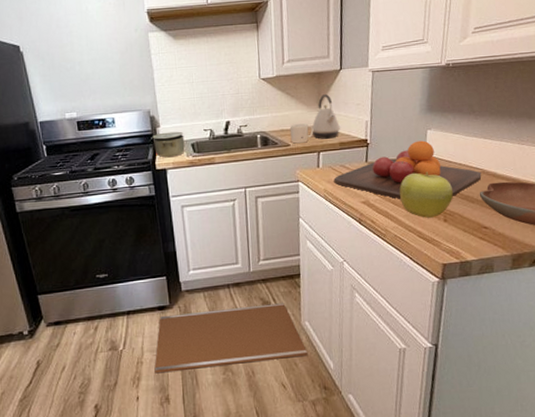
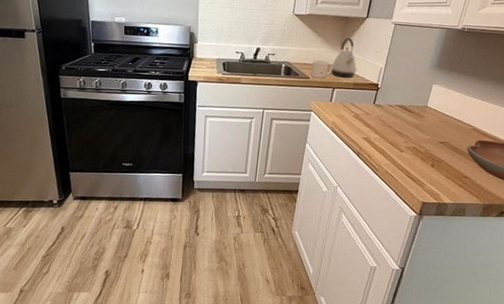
saucepan: present [152,131,185,158] -> none [189,48,218,72]
door mat: present [154,303,308,374] -> none [160,206,293,260]
chopping board: present [334,140,482,199] -> none [342,92,473,146]
fruit: present [398,171,454,218] -> none [397,120,445,162]

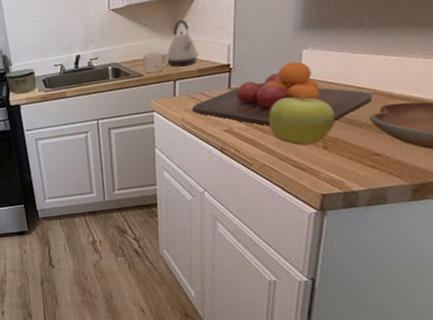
saucepan: none [189,48,218,72] -> present [5,68,37,94]
chopping board: none [342,92,473,146] -> present [192,61,373,126]
fruit: none [397,120,445,162] -> present [267,95,336,146]

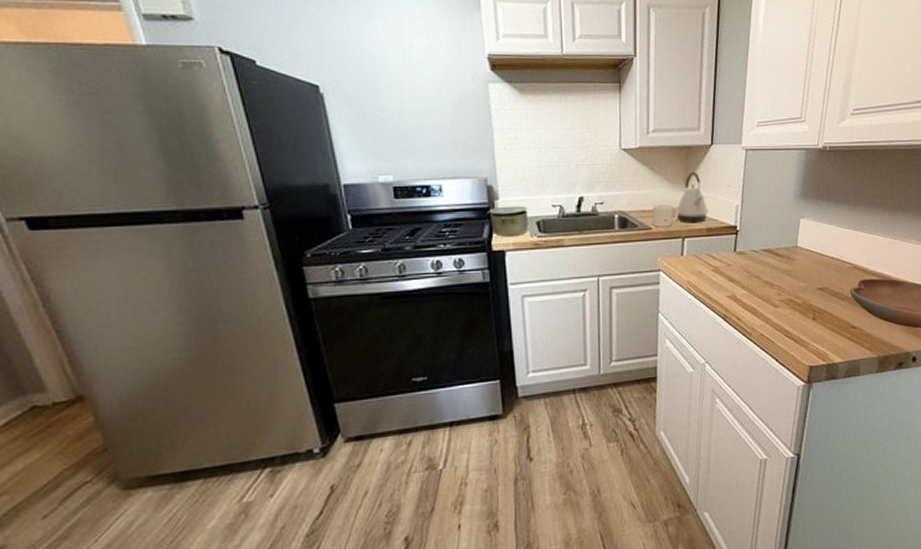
chopping board: present [192,61,373,126] -> none [698,230,853,294]
fruit: present [267,95,336,146] -> none [767,265,824,316]

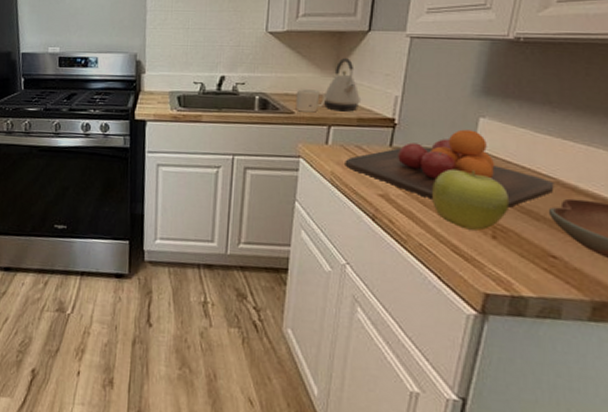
saucepan: present [489,206,529,237] -> none [135,79,171,109]
chopping board: none [698,230,853,294] -> present [345,129,554,208]
fruit: none [767,265,824,316] -> present [431,168,510,231]

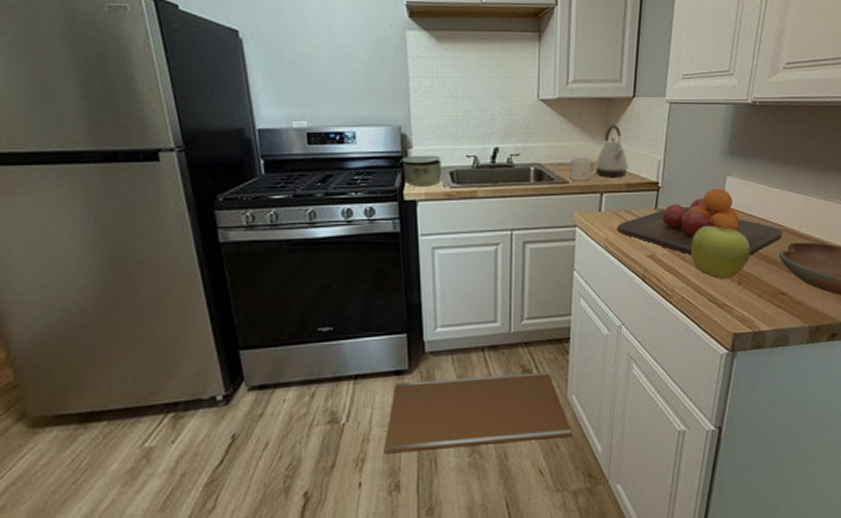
door mat: none [101,285,287,372] -> present [384,372,573,454]
saucepan: none [135,79,171,109] -> present [402,155,442,187]

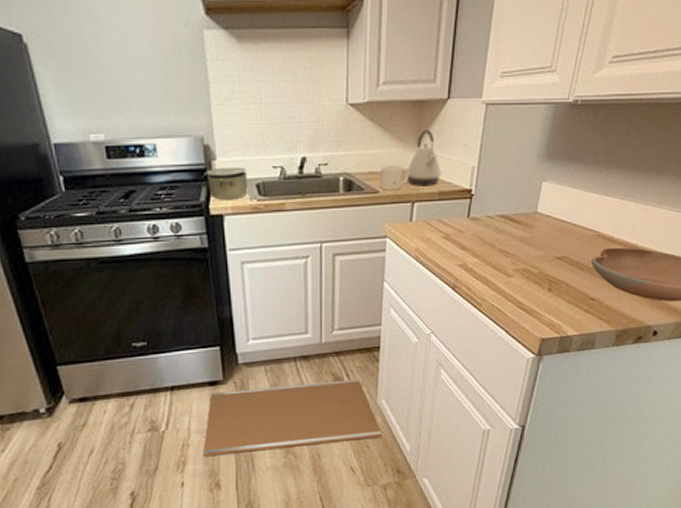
chopping board: present [617,188,783,255] -> none [428,194,597,263]
fruit: present [690,225,751,279] -> none [501,232,563,286]

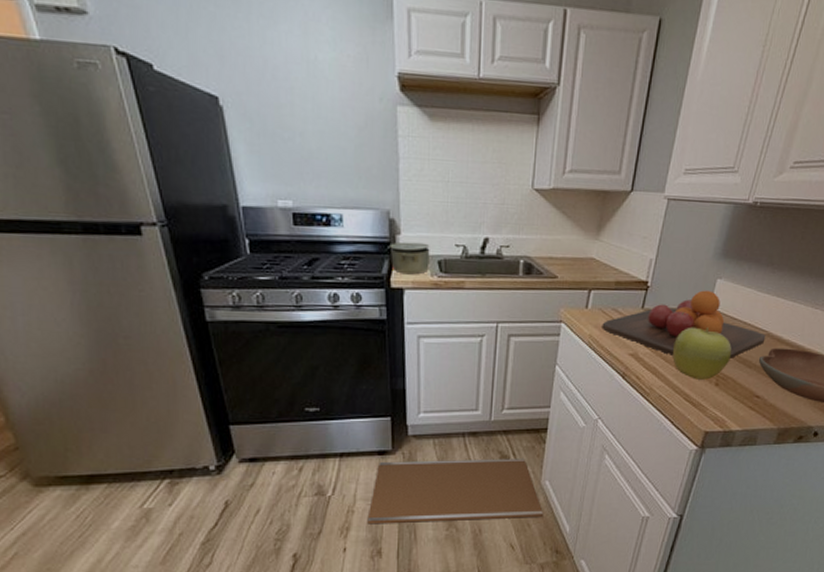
mug: present [380,164,409,190] -> none [559,251,588,277]
kettle: present [406,130,441,187] -> none [585,220,619,275]
chopping board: none [428,194,597,263] -> present [602,290,766,359]
fruit: none [501,232,563,286] -> present [672,327,732,380]

